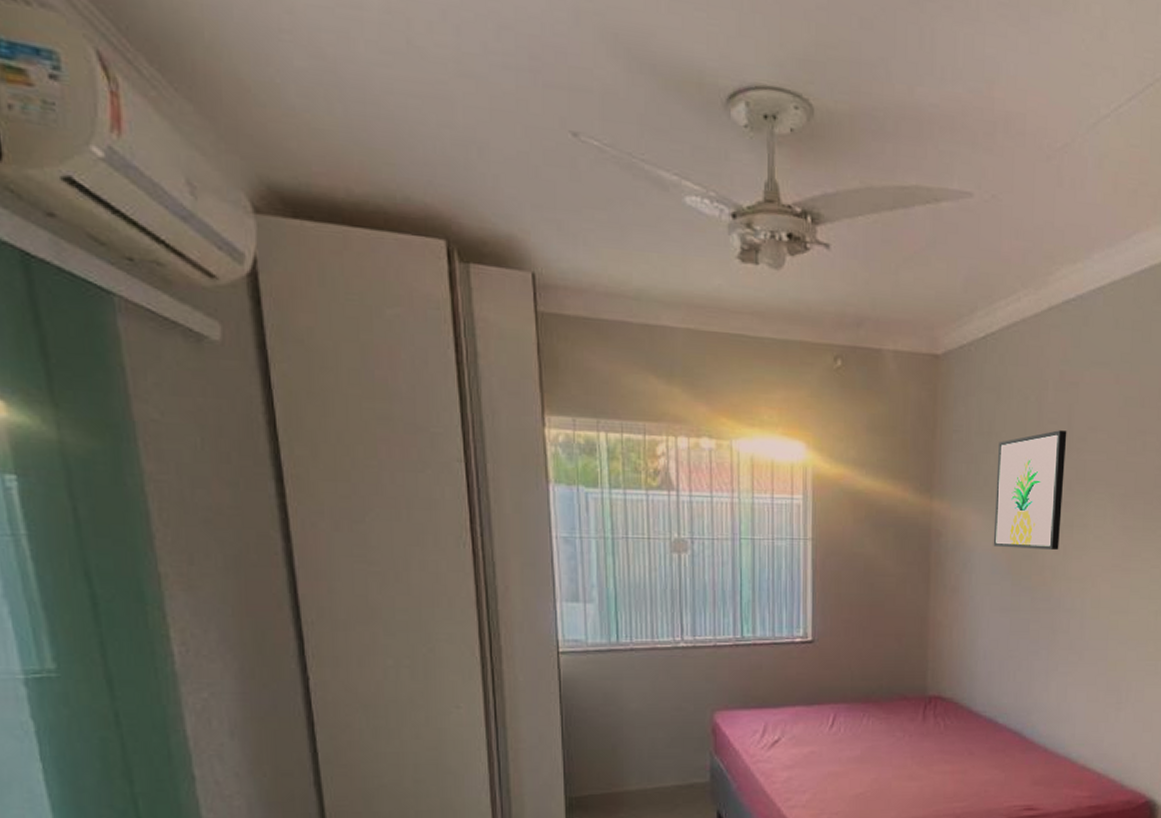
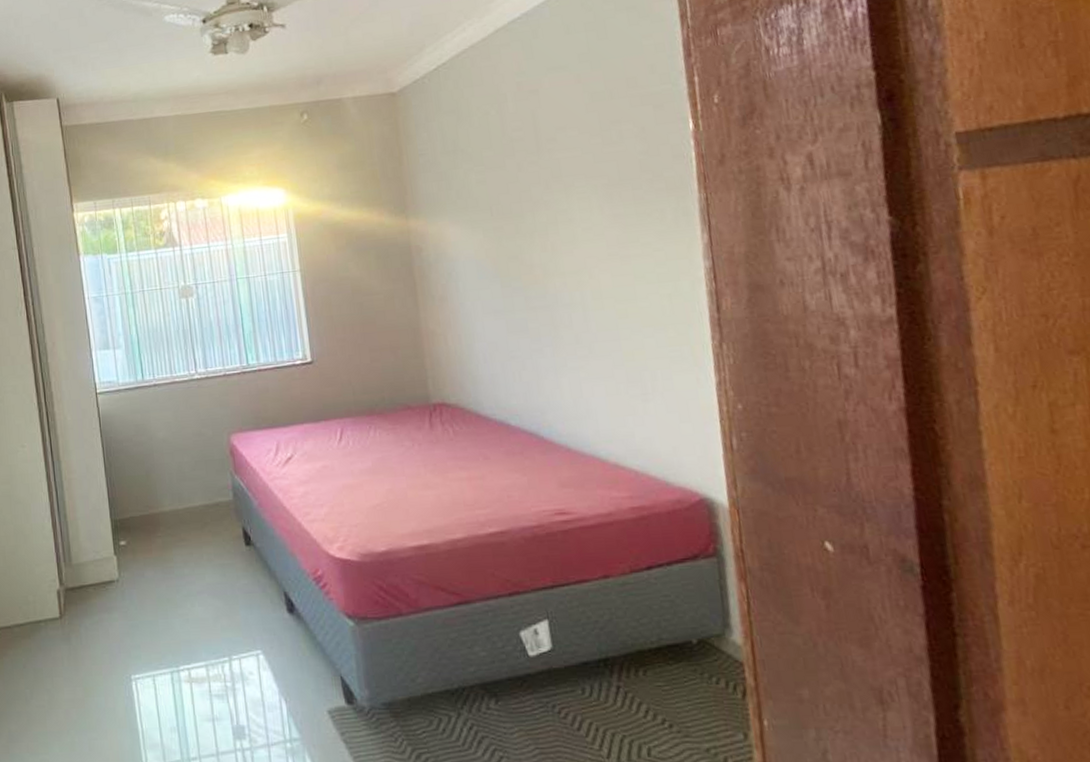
wall art: present [993,430,1067,550] -> none [466,135,546,253]

